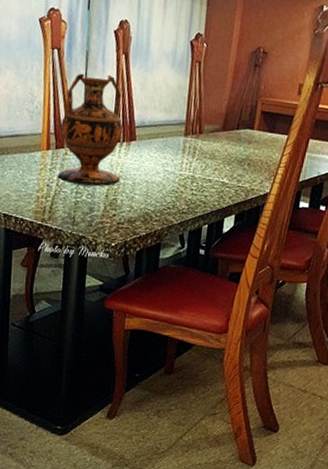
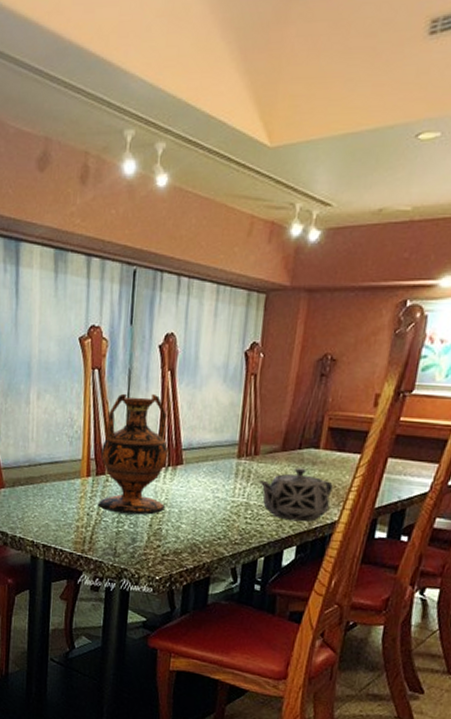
teapot: none [202,145,265,194] -> present [258,467,333,522]

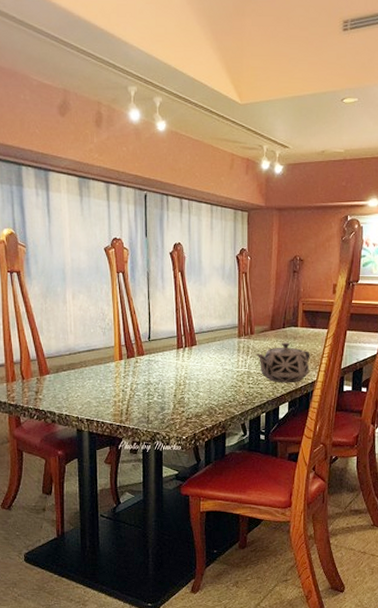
vase: present [97,393,169,515] -> none [130,290,185,388]

